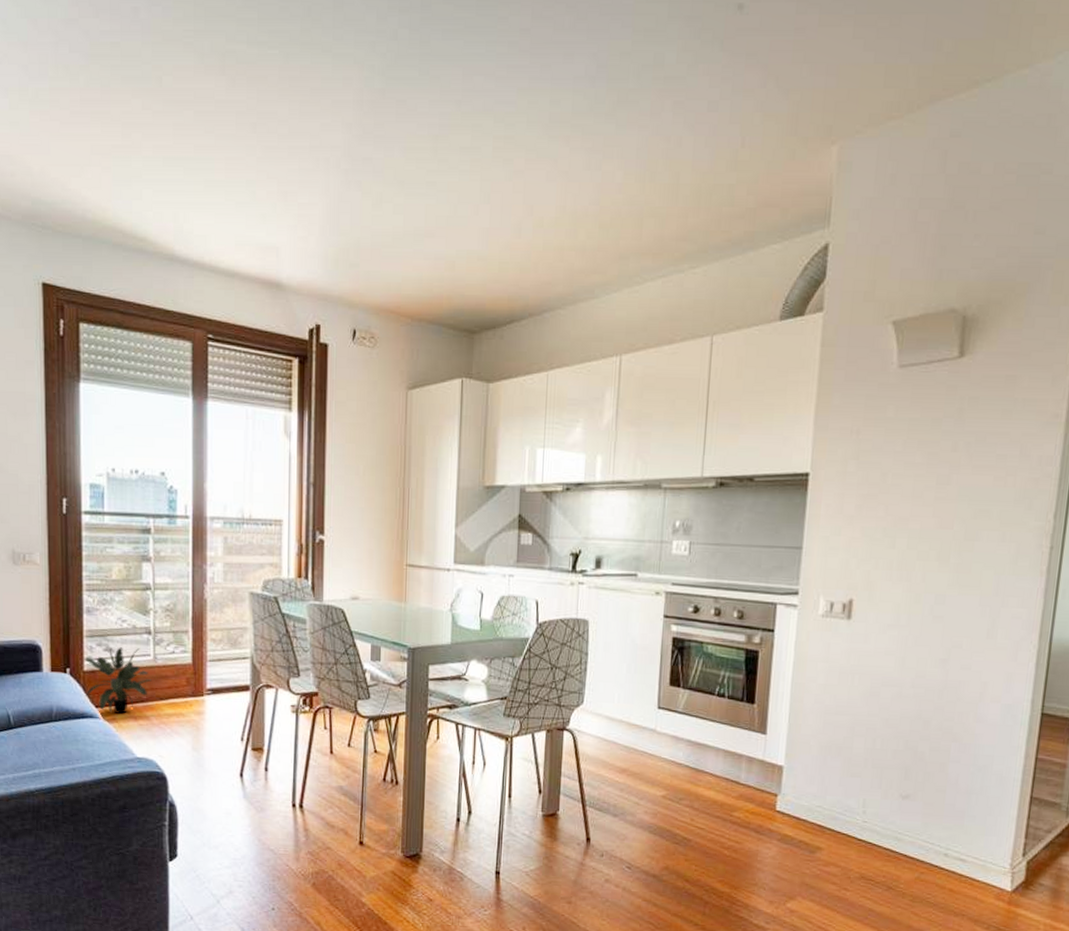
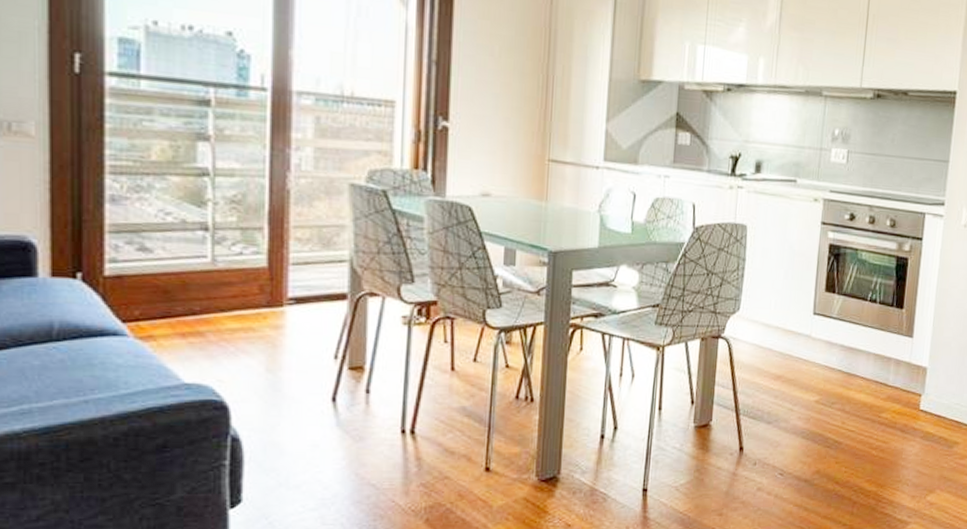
potted plant: present [84,647,152,714] -> none [105,246,209,330]

